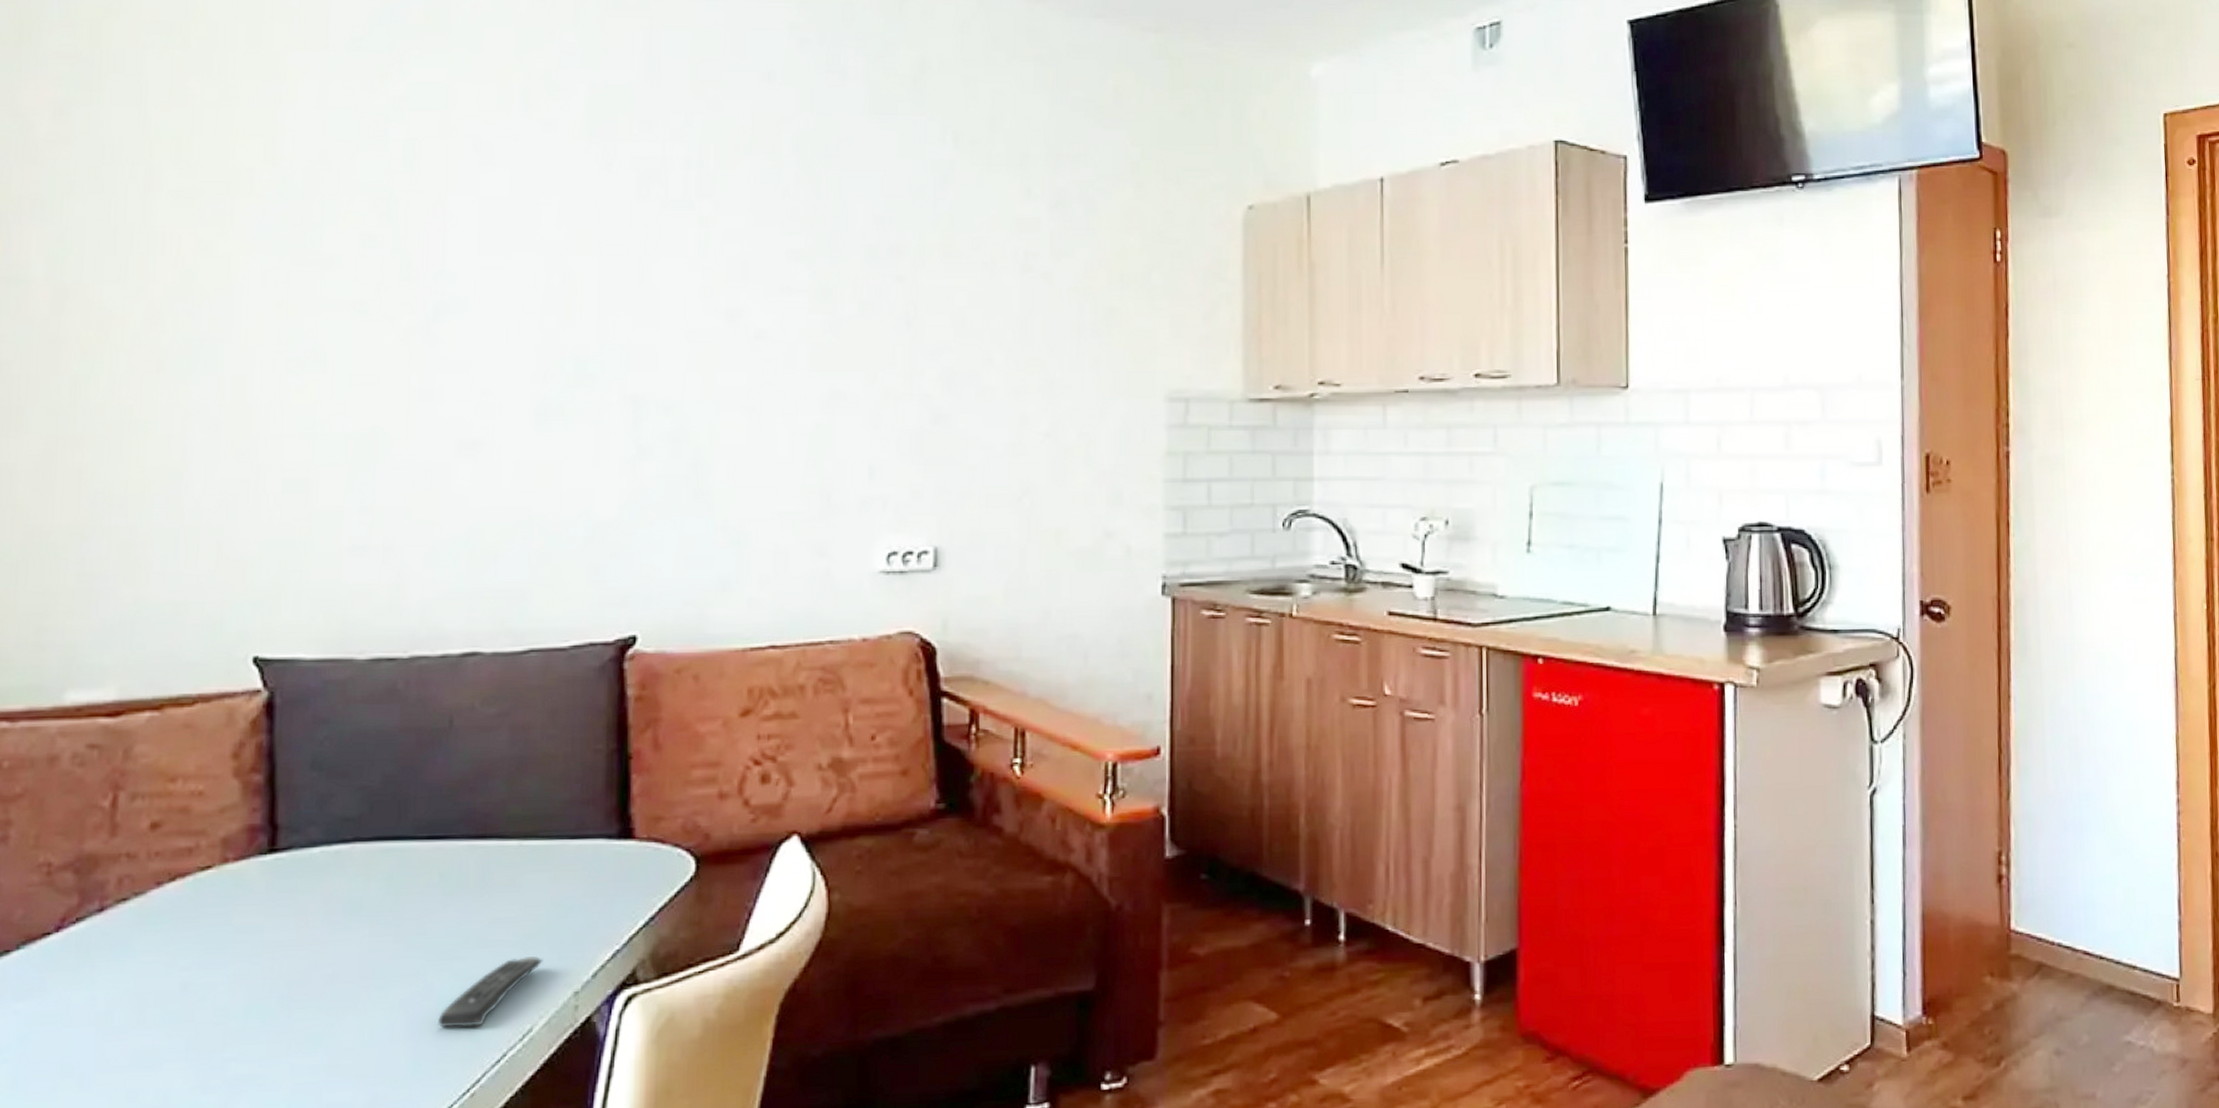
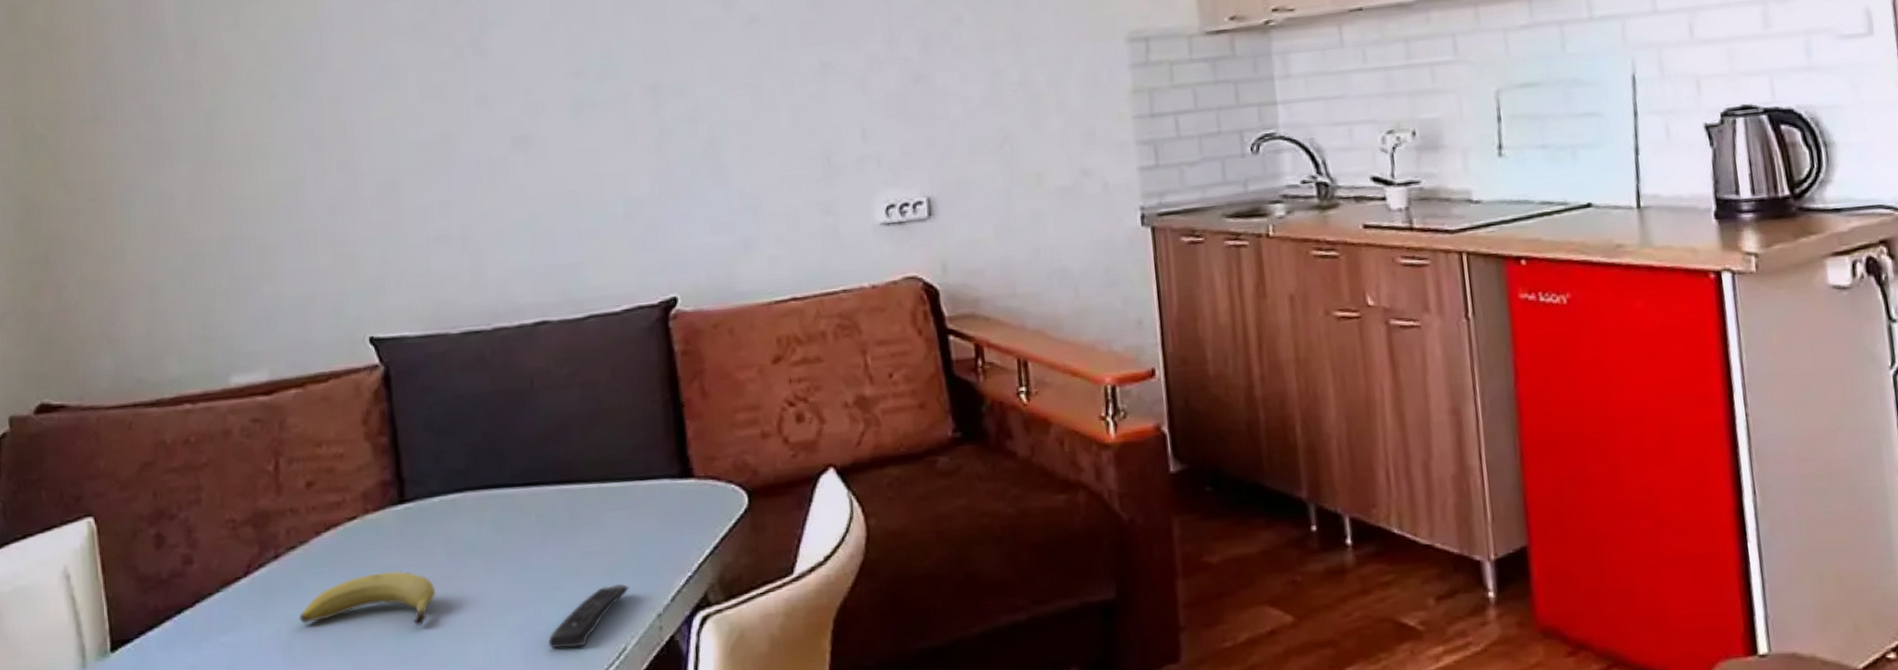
fruit: none [122,931,302,998] -> present [299,571,435,627]

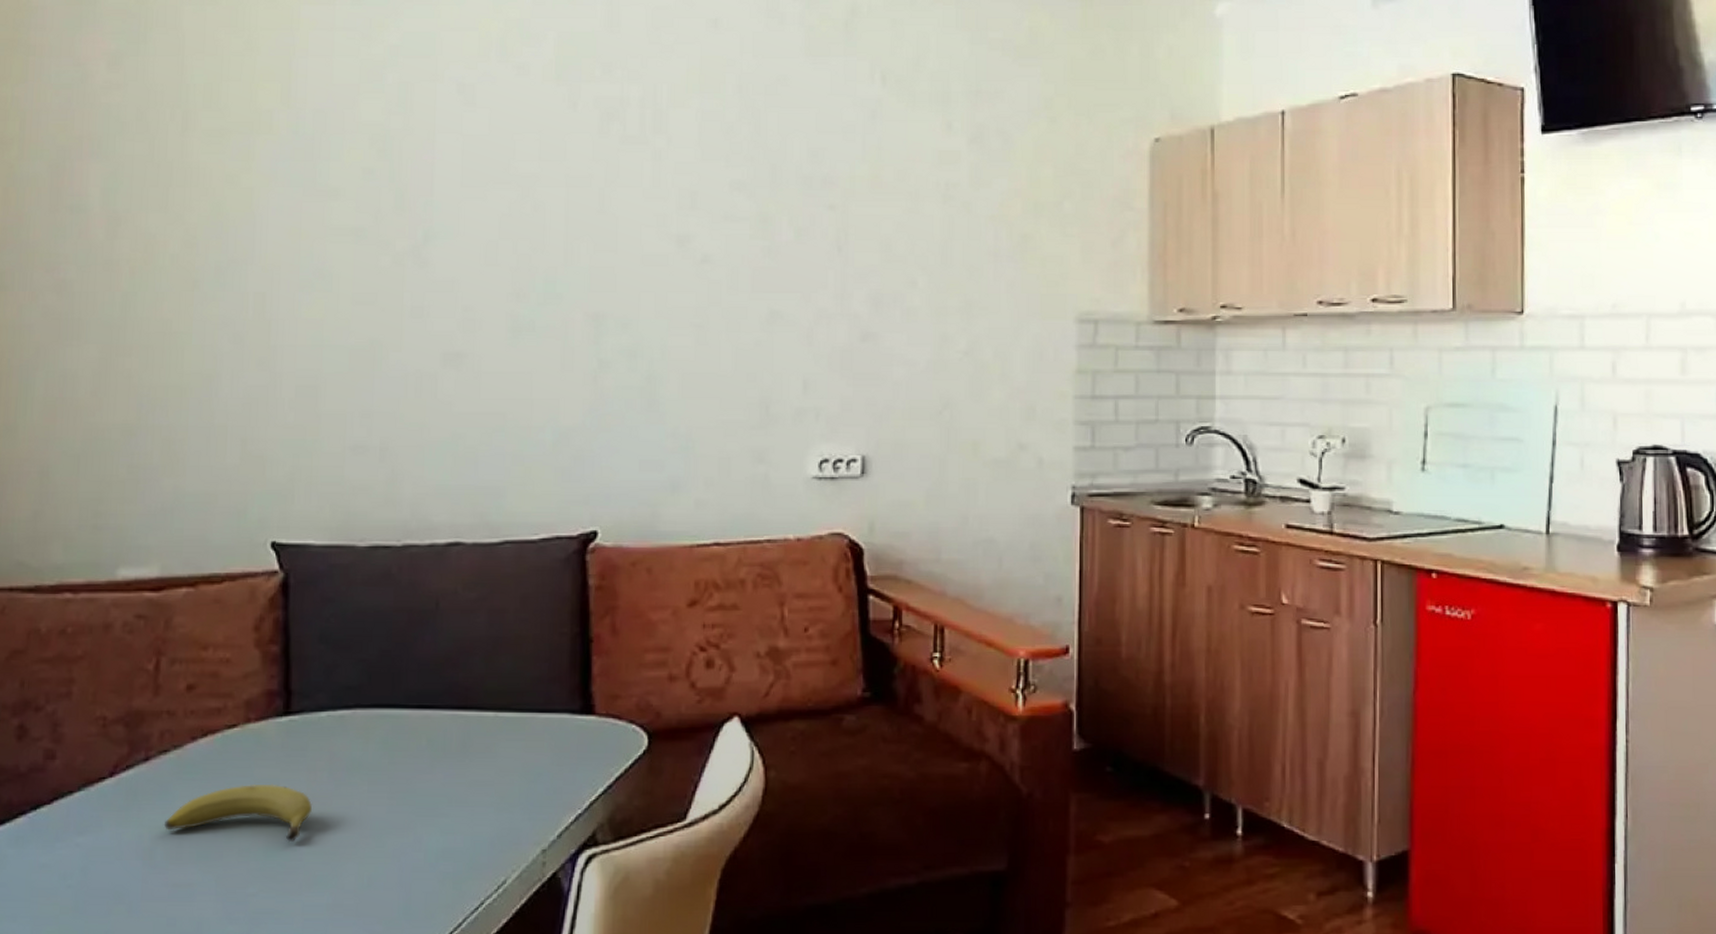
remote control: present [549,584,629,648] -> none [426,816,516,877]

